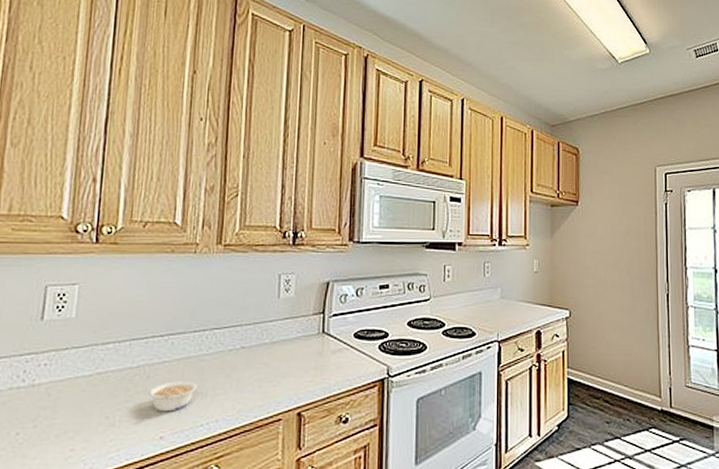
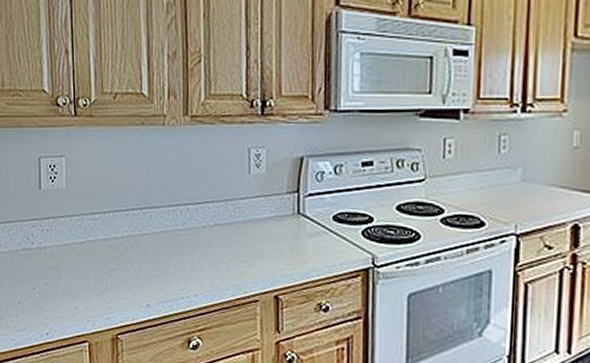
legume: present [148,381,197,412] -> none [133,253,176,282]

